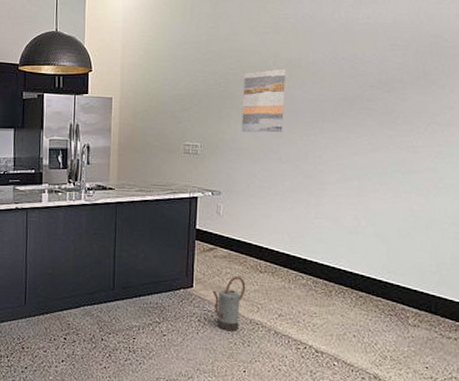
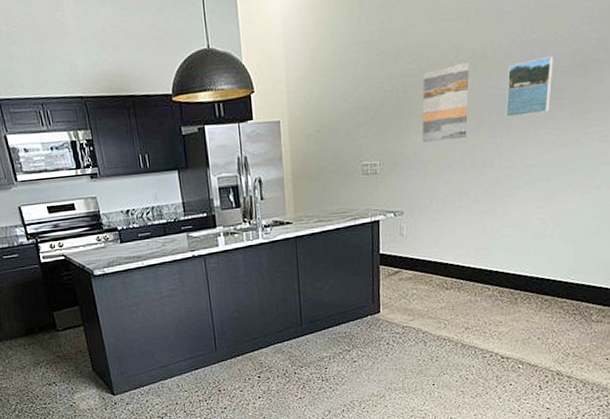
watering can: present [212,276,246,332] -> none [399,296,432,350]
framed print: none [318,72,362,120] -> present [505,55,554,118]

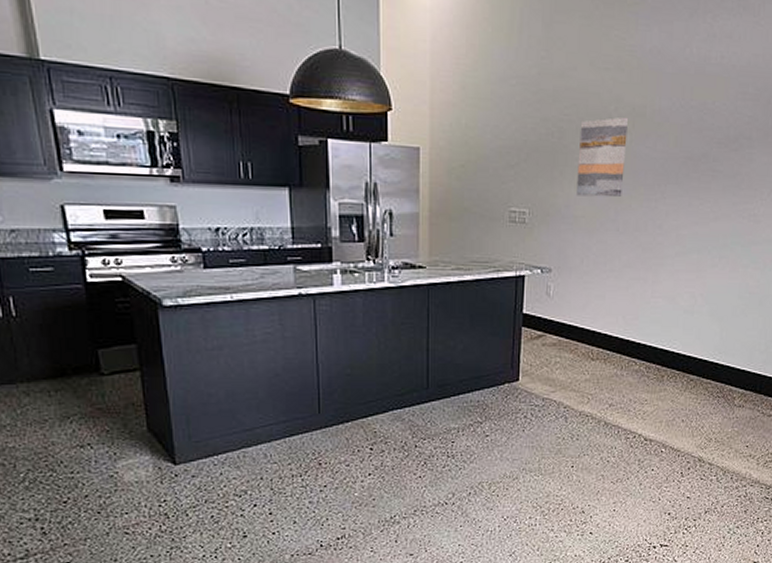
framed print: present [505,55,554,118] -> none [661,125,710,183]

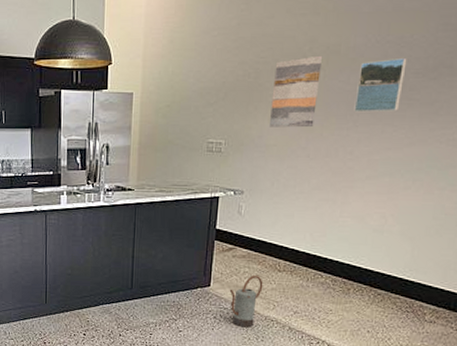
watering can: none [540,366,576,426] -> present [229,275,263,328]
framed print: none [661,125,710,183] -> present [354,57,407,113]

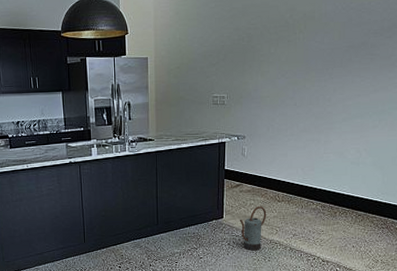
wall art: present [268,55,323,128] -> none [262,21,301,82]
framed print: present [354,57,407,113] -> none [329,20,367,67]

